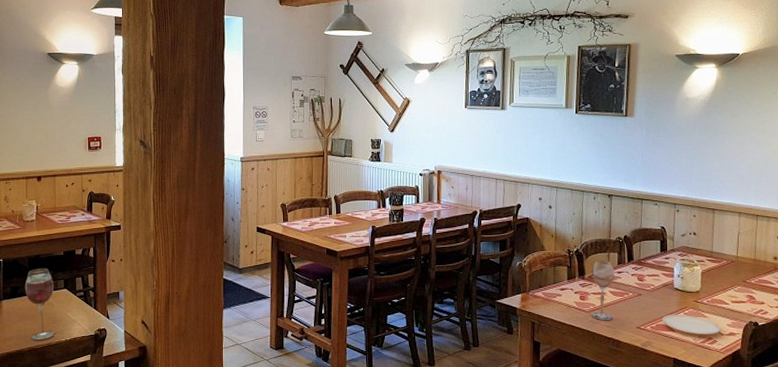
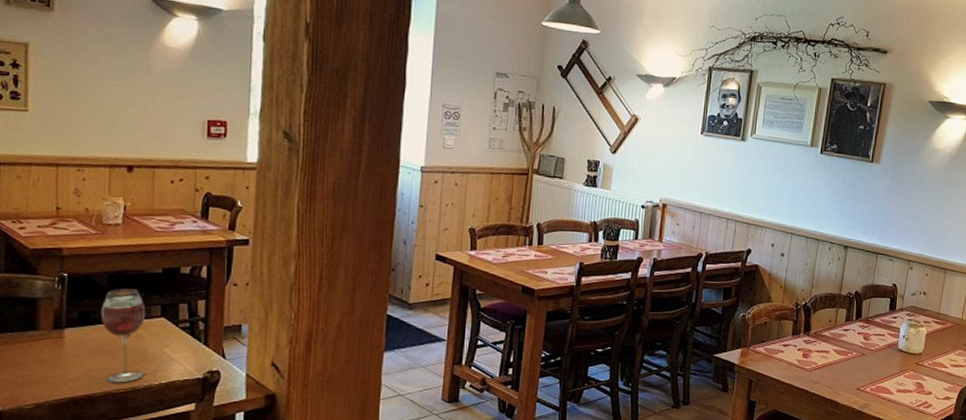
wineglass: present [591,260,614,321] -> none [812,316,841,381]
plate: present [662,314,721,335] -> none [882,376,937,398]

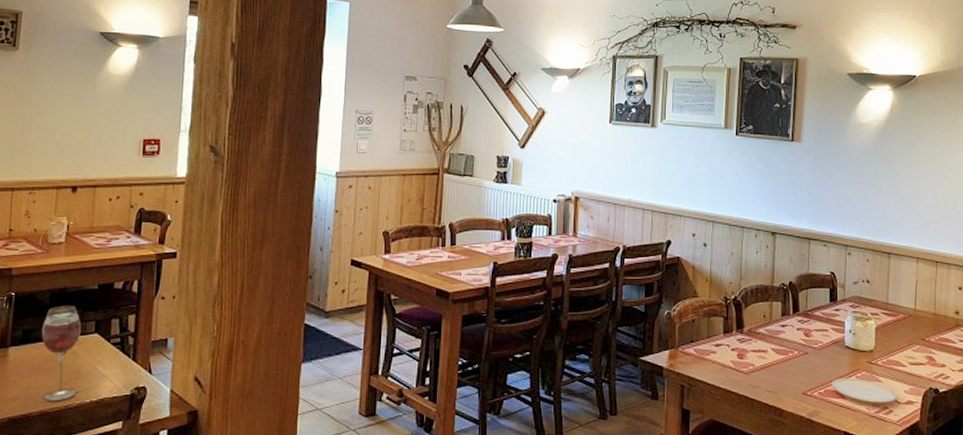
plate: none [882,376,937,398] -> present [831,377,897,403]

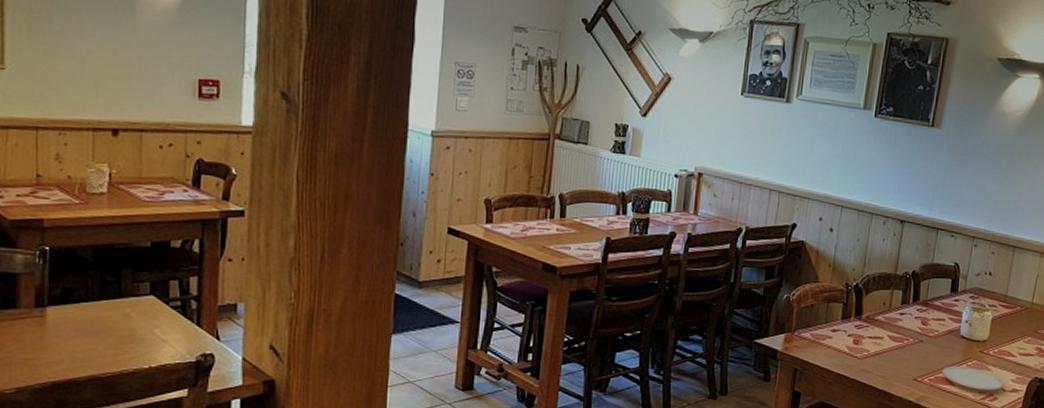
wineglass: present [41,305,81,402] -> none [85,263,133,366]

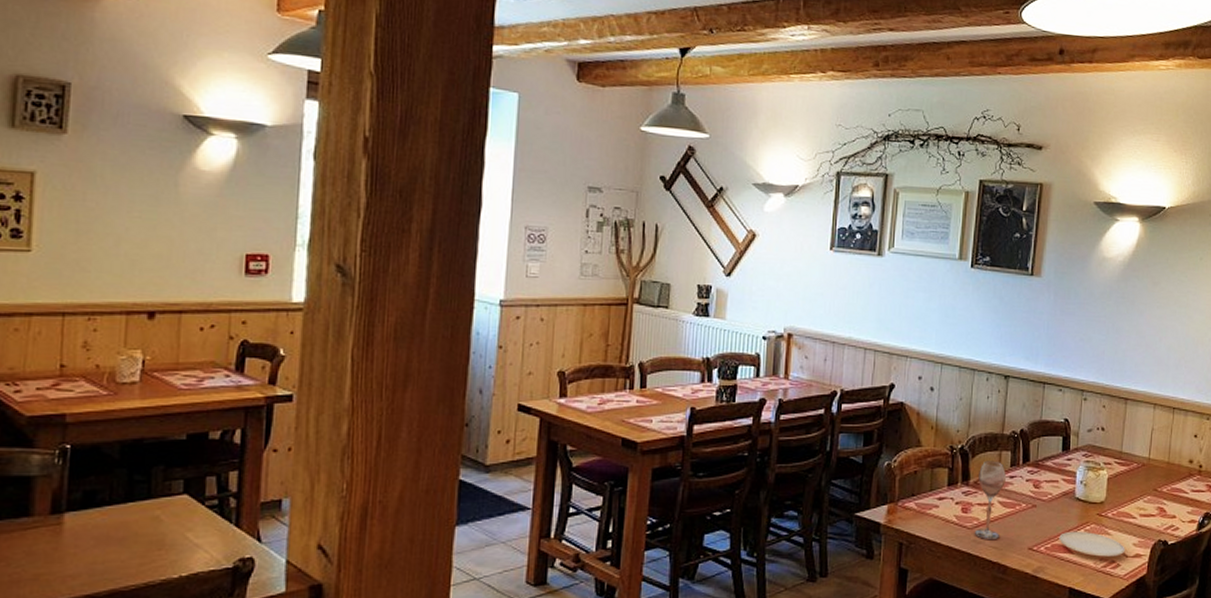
wineglass: none [863,298,897,370] -> present [974,460,1006,540]

